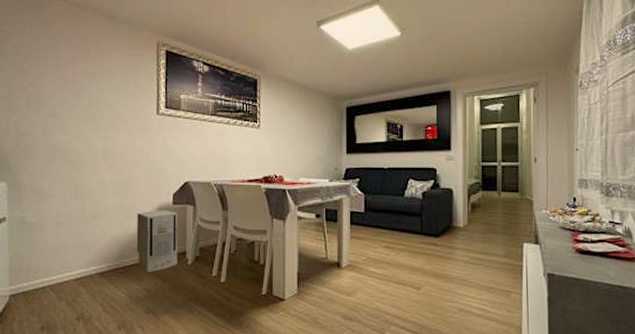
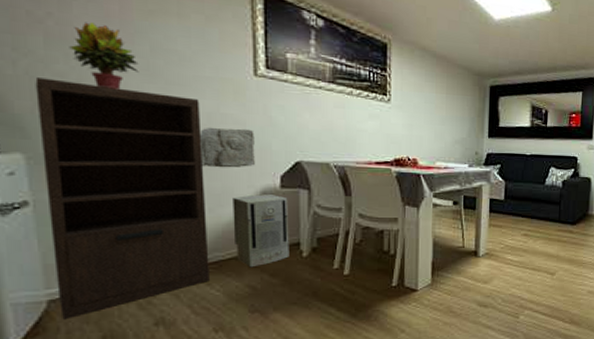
shelving unit: none [16,128,119,311] -> present [35,78,209,320]
potted plant: none [40,86,81,132] -> present [69,22,139,90]
stone relief: none [116,156,155,189] -> present [200,127,255,168]

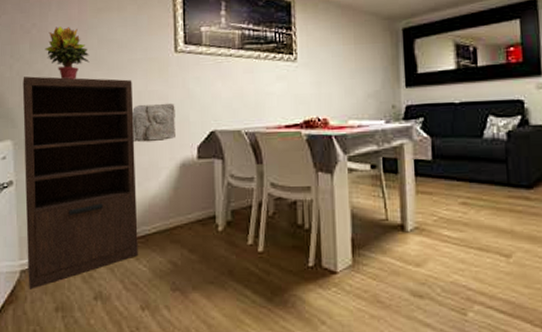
air purifier: present [233,194,289,268] -> none [157,166,206,242]

